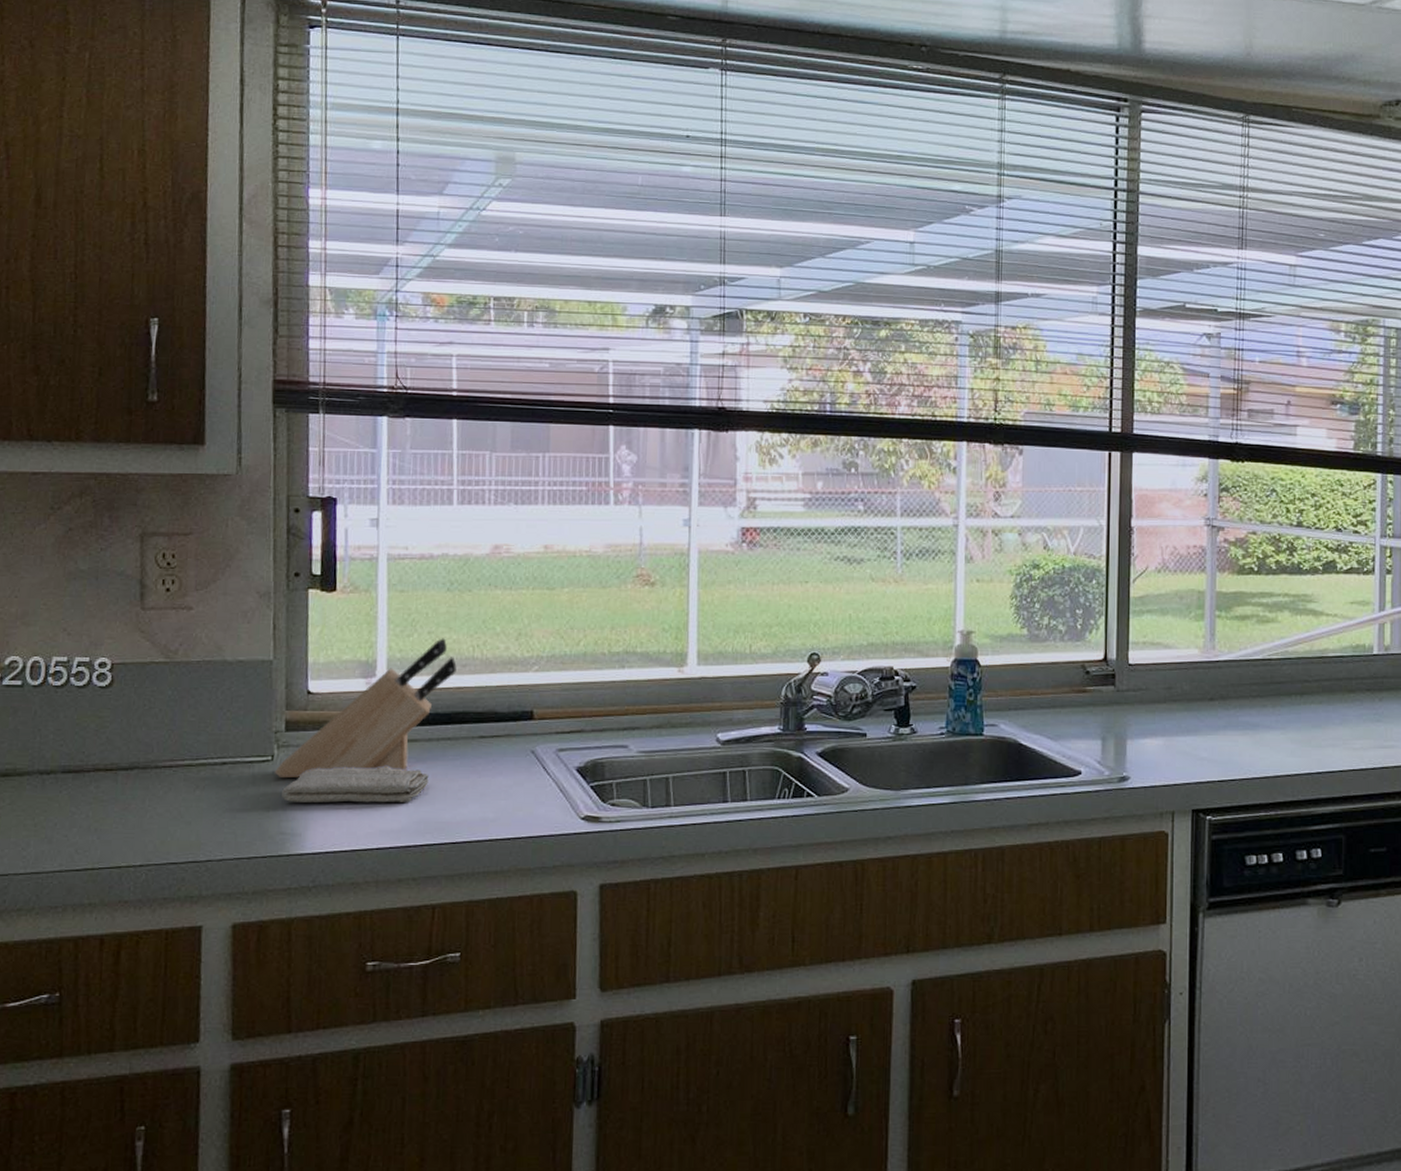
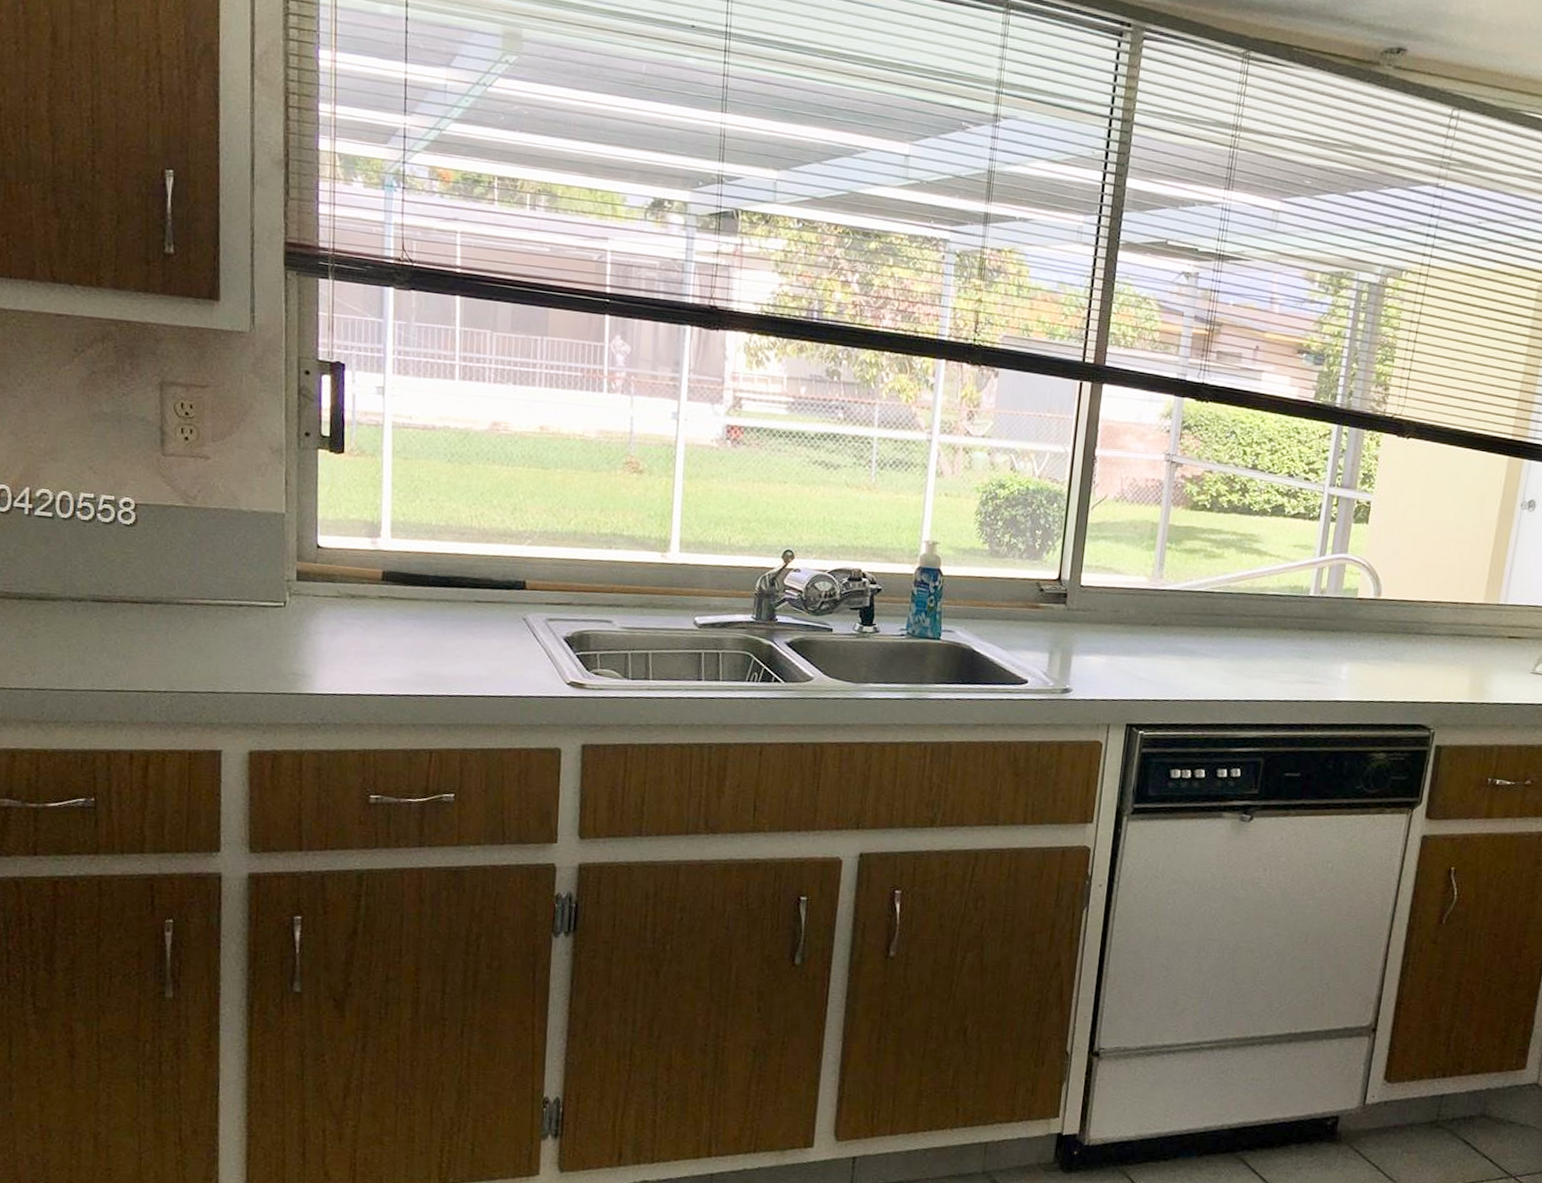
knife block: present [274,638,457,779] -> none [286,506,456,627]
washcloth: present [281,766,429,803] -> none [292,617,428,655]

